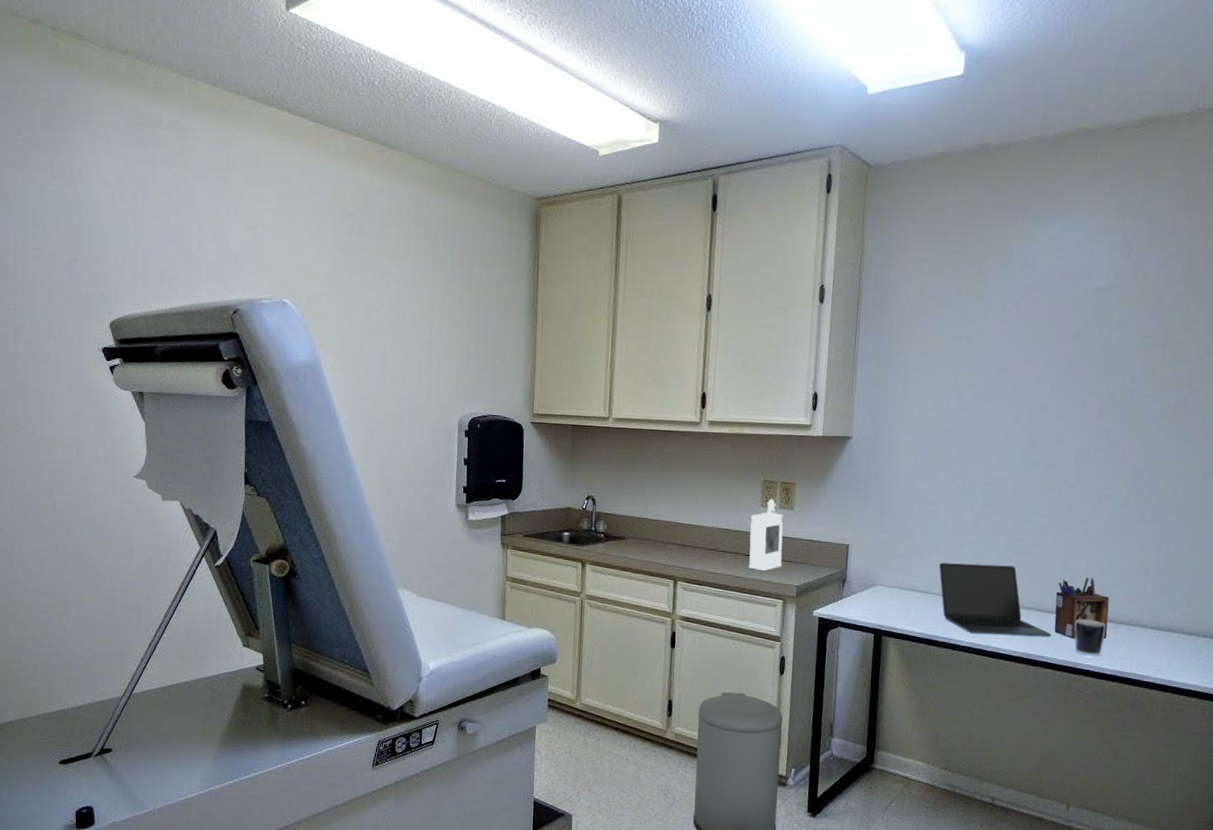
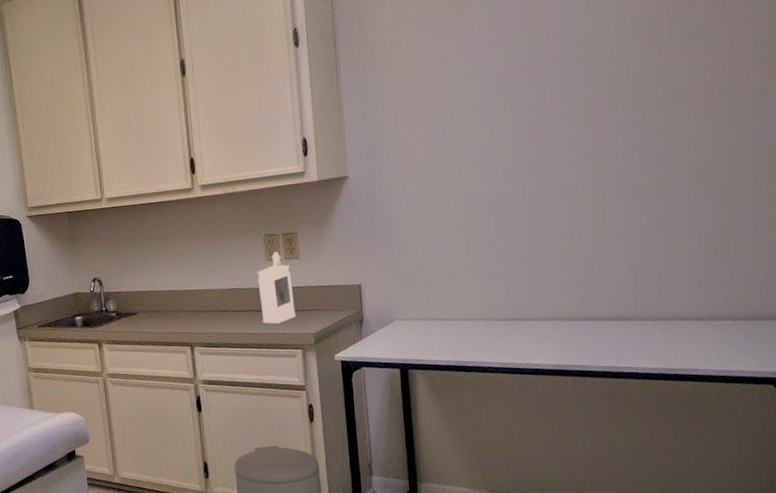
laptop: present [939,563,1052,638] -> none [458,279,586,354]
desk organizer: present [1054,577,1110,639] -> none [586,278,646,344]
mug: present [1074,619,1106,657] -> none [609,321,644,358]

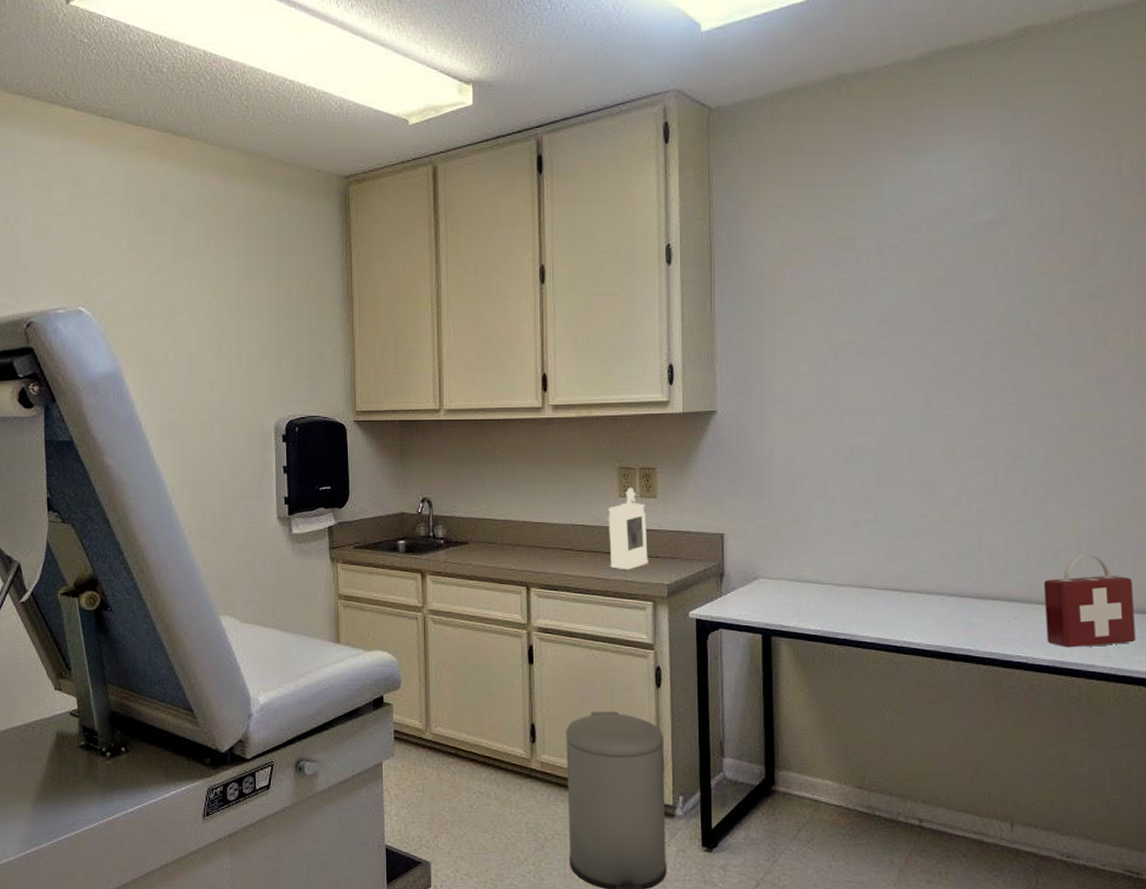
first-aid kit: none [650,272,735,356] -> present [1044,554,1136,648]

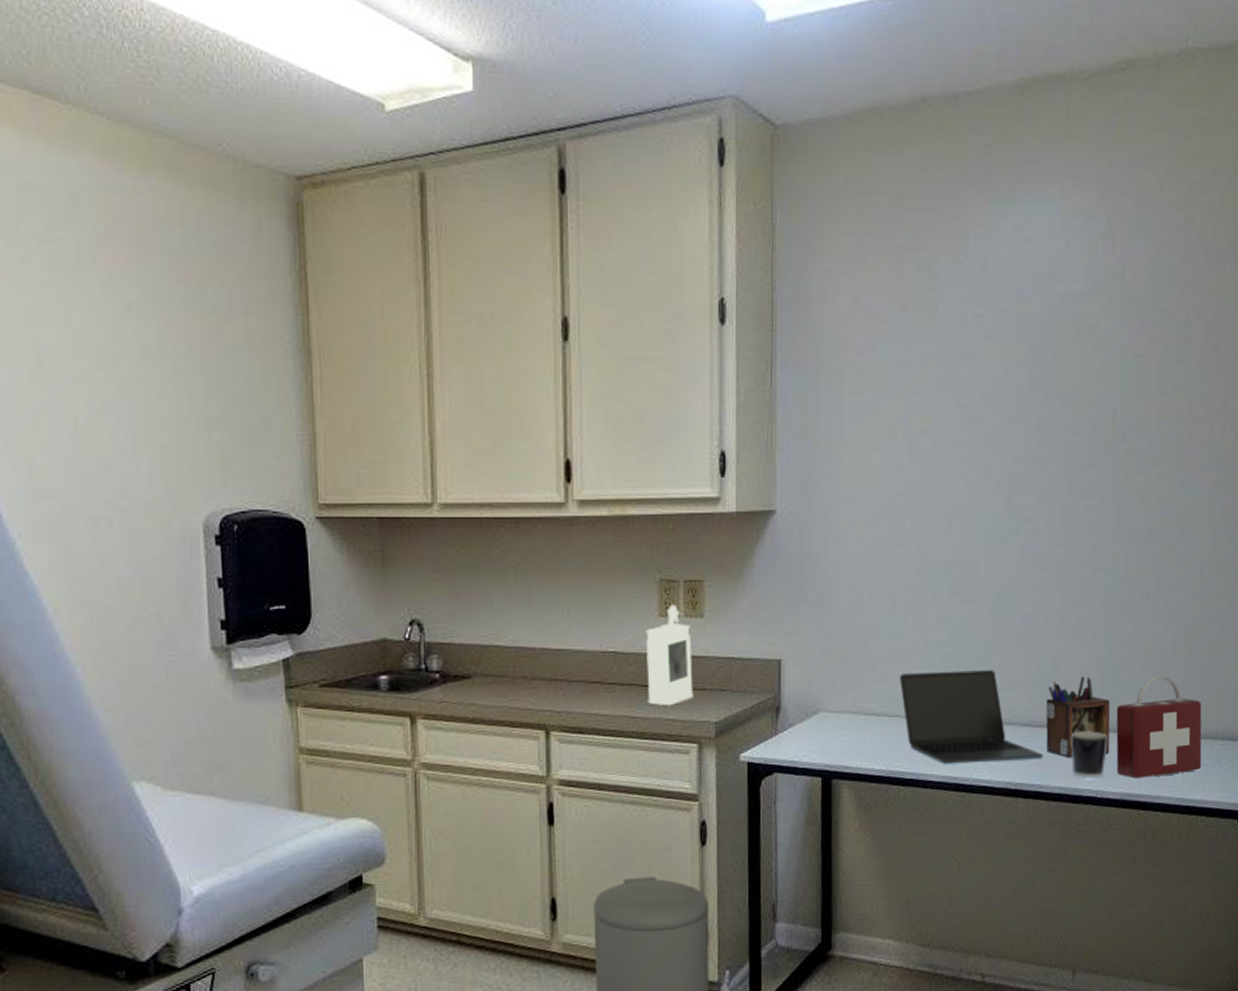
laptop: none [831,546,972,628] -> present [900,670,1044,764]
desk organizer: none [973,554,1039,627] -> present [1046,677,1111,759]
mug: none [998,603,1036,646] -> present [1070,732,1108,779]

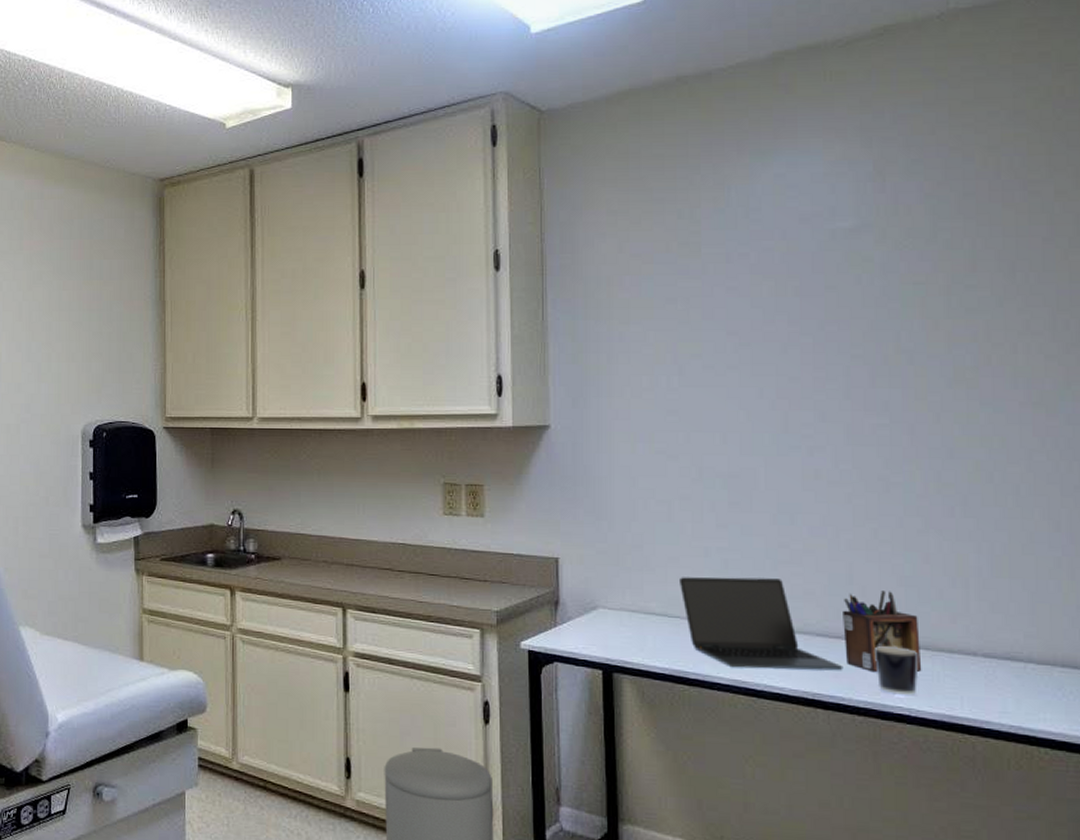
tissue box: present [645,604,693,707] -> none [431,505,475,594]
first-aid kit: present [1116,675,1202,779] -> none [926,594,1039,701]

